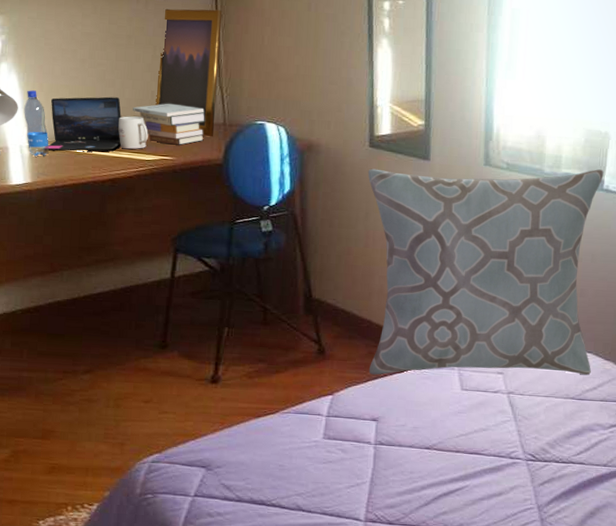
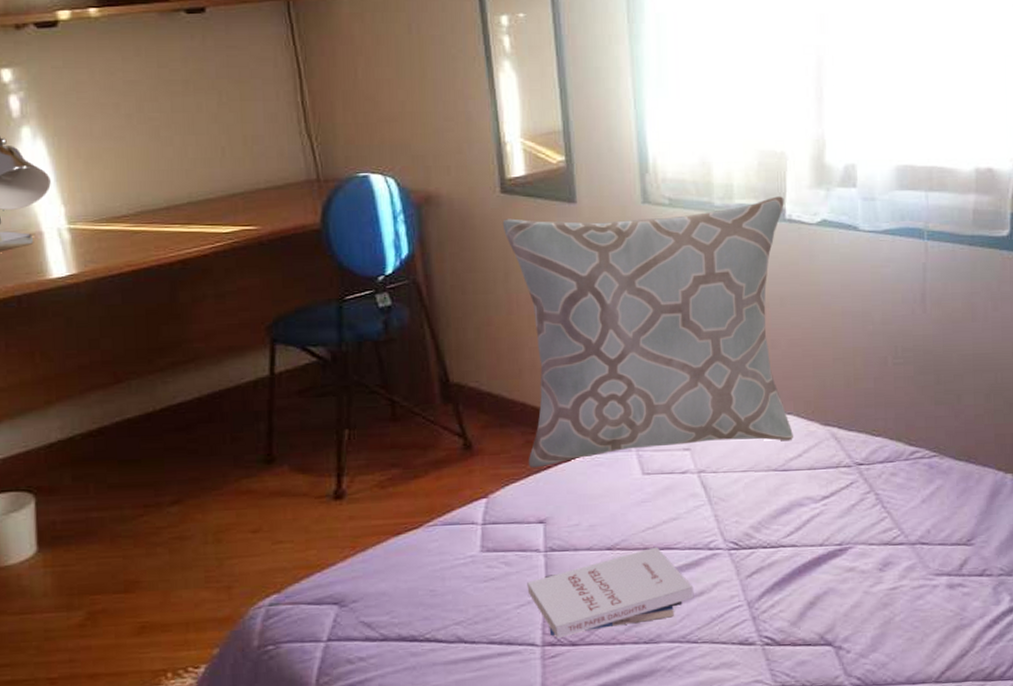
bottle: present [24,90,49,157] -> none [58,158,96,241]
laptop: present [48,96,121,152] -> none [93,158,189,233]
mug: present [118,116,148,150] -> none [183,180,223,222]
books: present [133,103,205,145] -> none [200,160,294,211]
picture frame: present [152,9,223,137] -> none [224,40,307,198]
books: none [357,451,494,517] -> present [527,547,694,639]

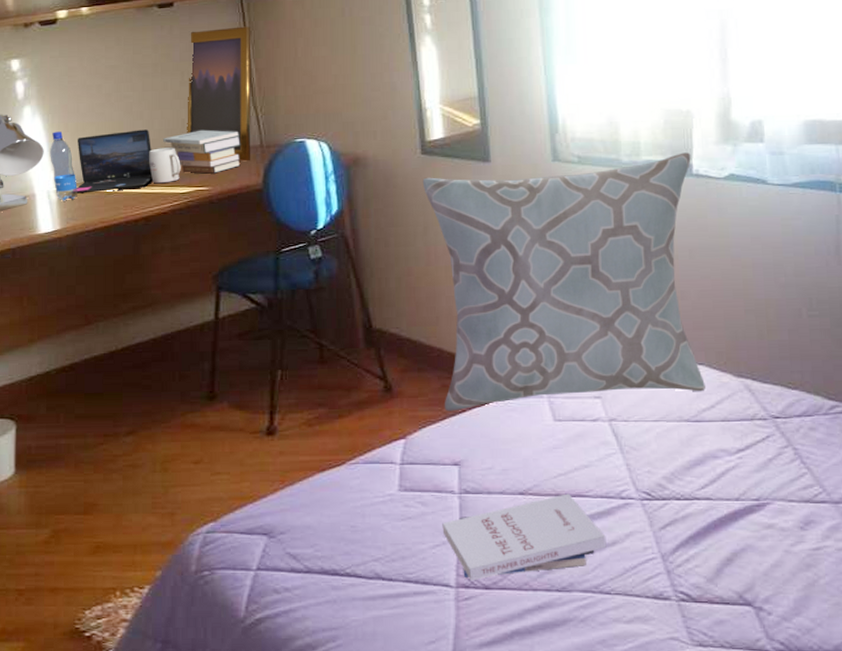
bottle: none [58,158,96,241] -> present [50,131,77,201]
laptop: none [93,158,189,233] -> present [76,129,153,195]
mug: none [183,180,223,222] -> present [149,147,181,184]
books: none [200,160,294,211] -> present [163,129,241,174]
picture frame: none [224,40,307,198] -> present [183,26,251,162]

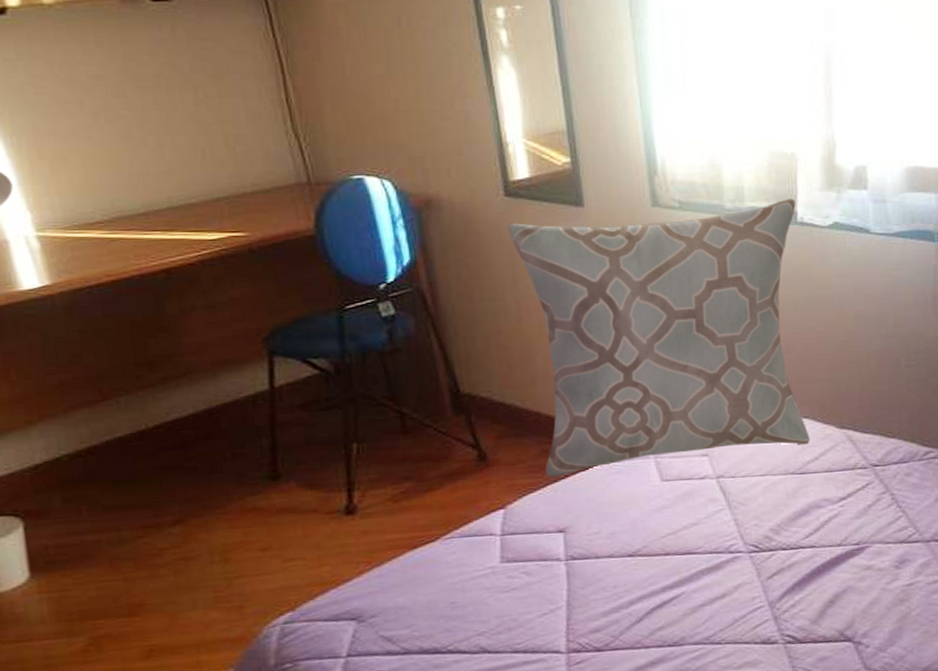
bottle: present [50,131,77,201] -> none [20,159,69,249]
laptop: present [76,129,153,195] -> none [59,159,171,241]
mug: present [149,147,181,184] -> none [161,183,207,228]
books: present [163,129,241,174] -> none [178,161,285,216]
picture frame: present [183,26,251,162] -> none [201,32,297,202]
books: present [442,493,607,581] -> none [549,552,716,646]

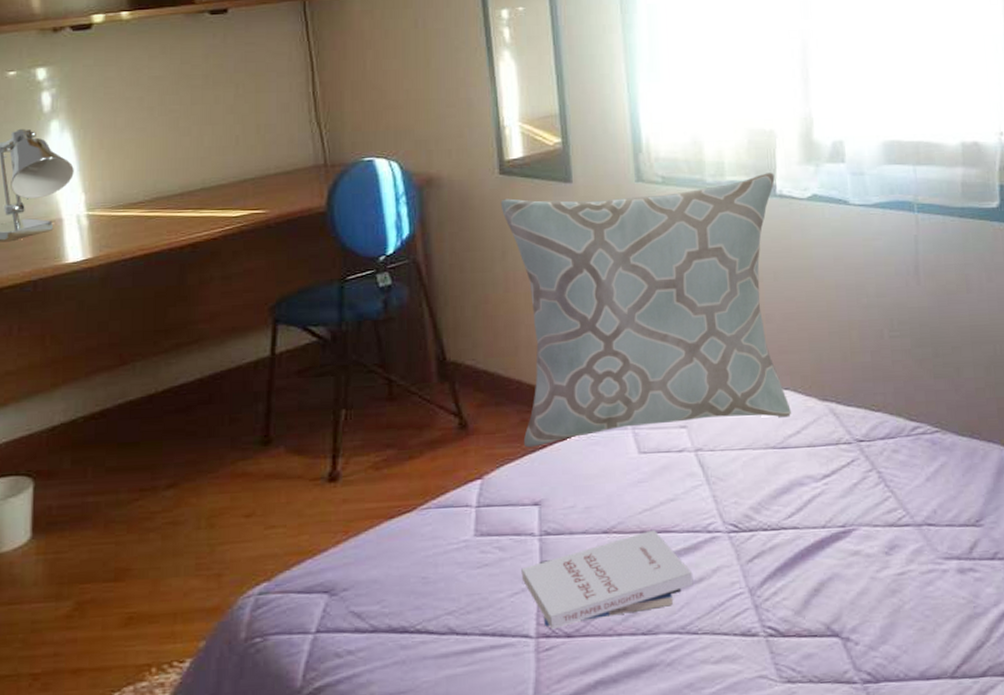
books: none [549,552,716,646] -> present [521,530,693,630]

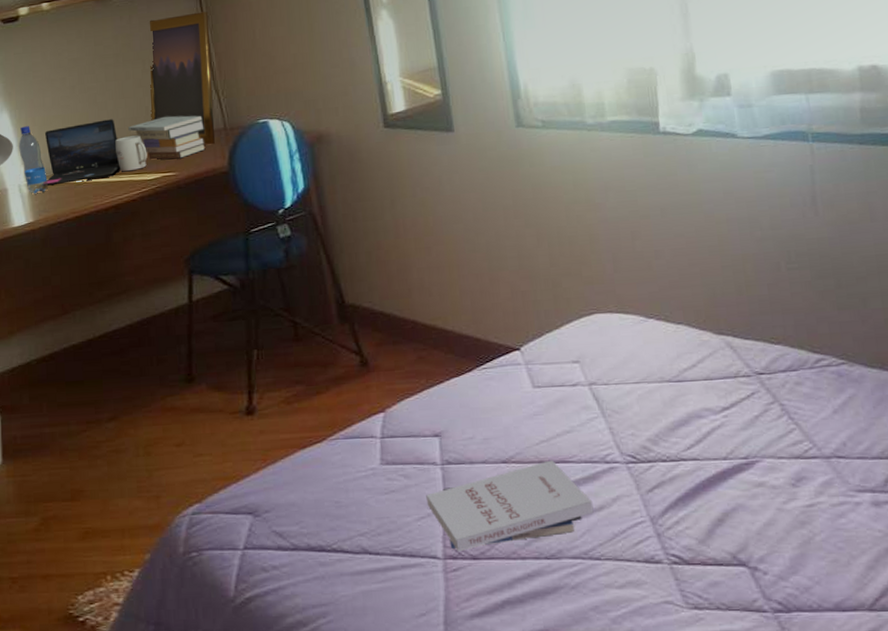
bottle: none [81,148,113,227] -> present [19,126,48,194]
laptop: none [111,147,201,219] -> present [45,119,120,187]
mug: none [197,166,234,207] -> present [115,135,148,172]
books: none [214,147,302,196] -> present [128,115,206,160]
picture frame: none [237,36,315,182] -> present [148,11,216,145]
pillow: present [500,173,791,448] -> none [386,110,686,383]

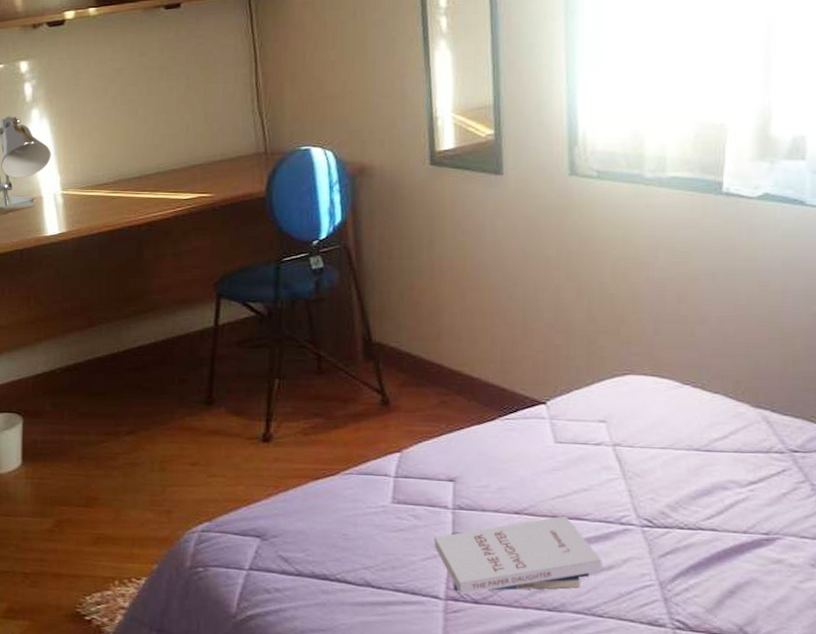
bottle: present [19,126,48,194] -> none [56,135,83,204]
laptop: present [45,119,120,187] -> none [82,134,156,198]
mug: present [115,135,148,172] -> none [153,153,185,189]
books: present [128,115,206,160] -> none [167,135,245,180]
picture frame: present [148,11,216,145] -> none [188,28,259,169]

